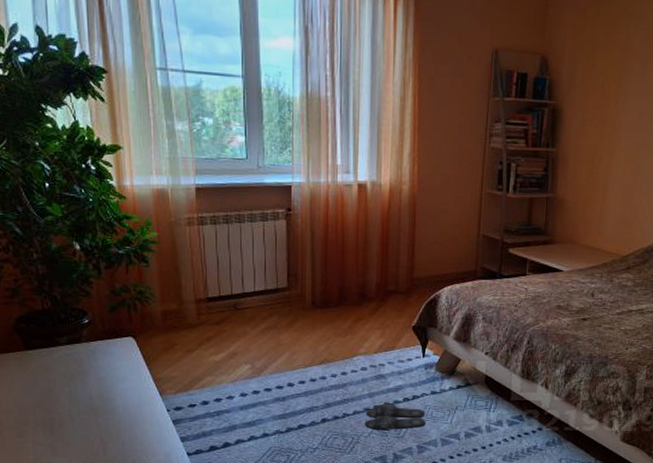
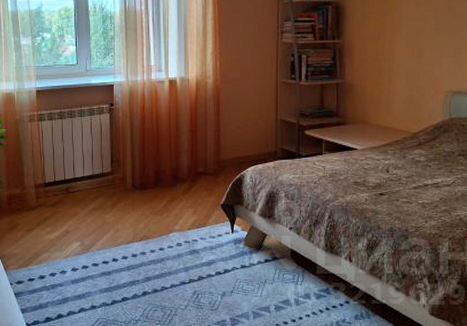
slippers: present [364,404,426,430] -> none [181,278,237,303]

